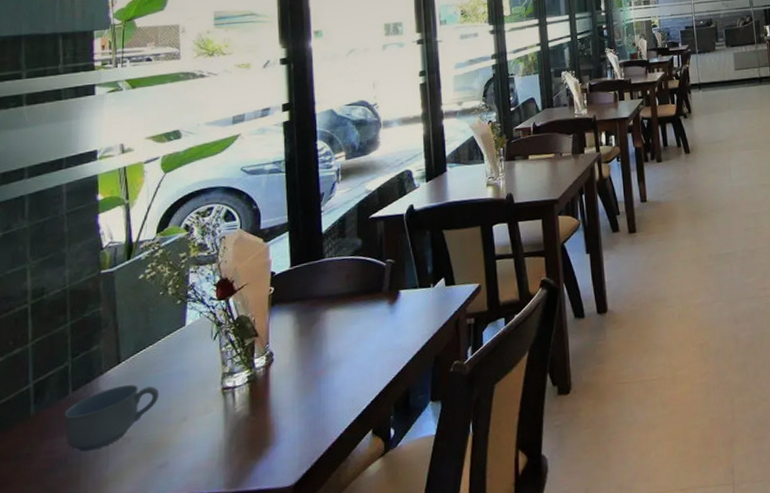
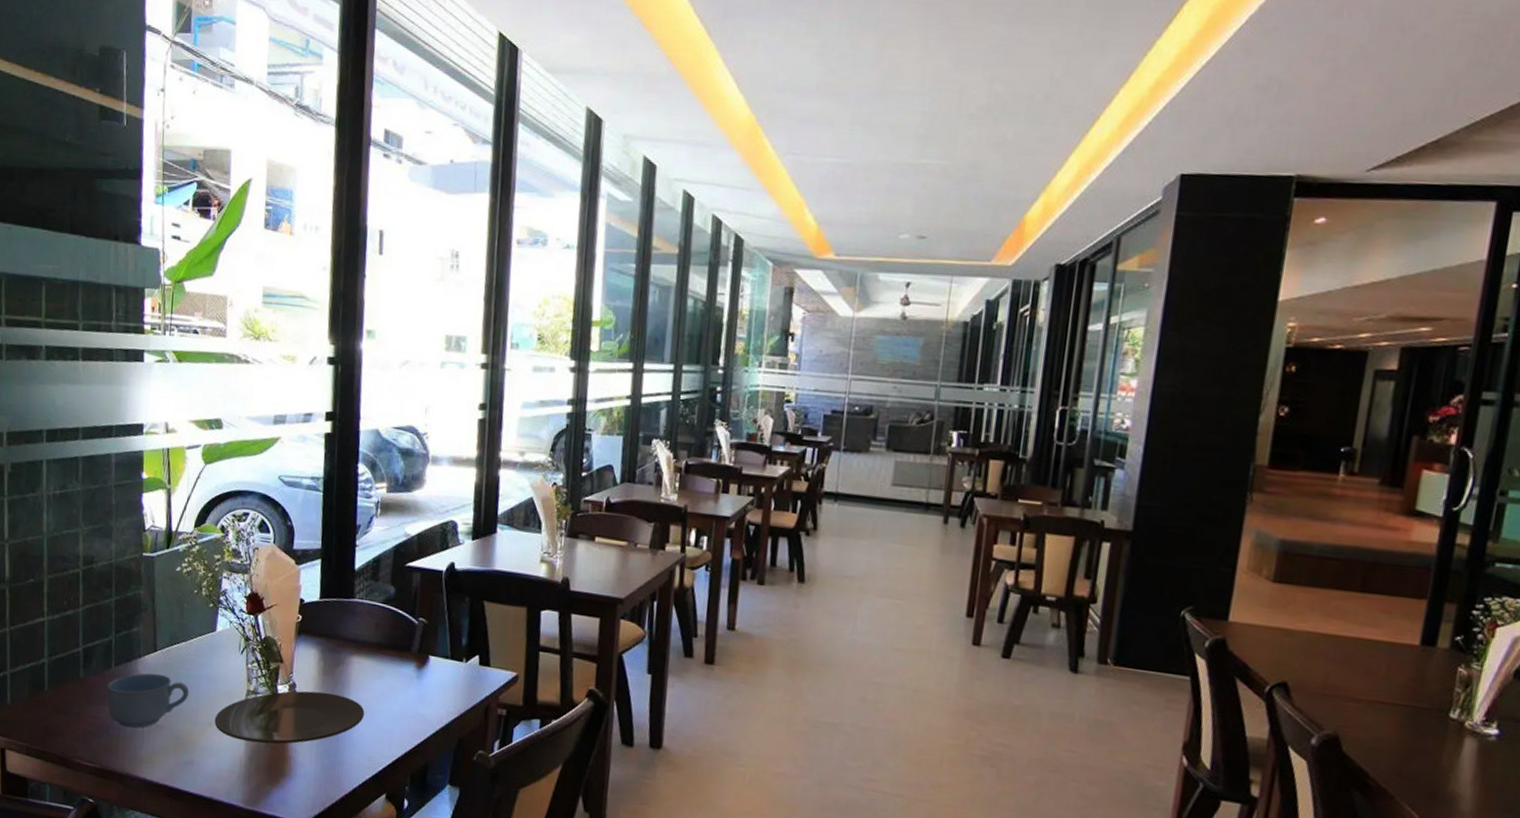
plate: none [189,350,344,425] -> present [214,690,365,744]

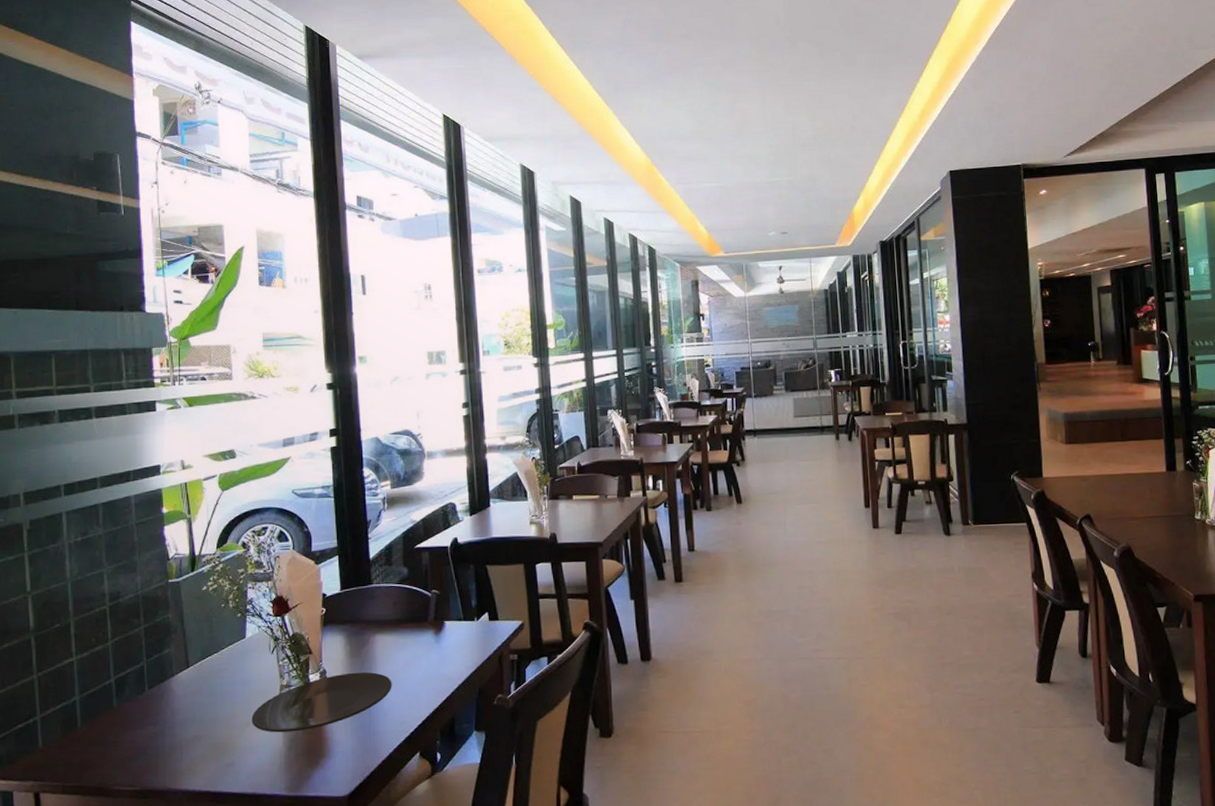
teacup: present [107,673,190,728] -> none [142,688,225,745]

